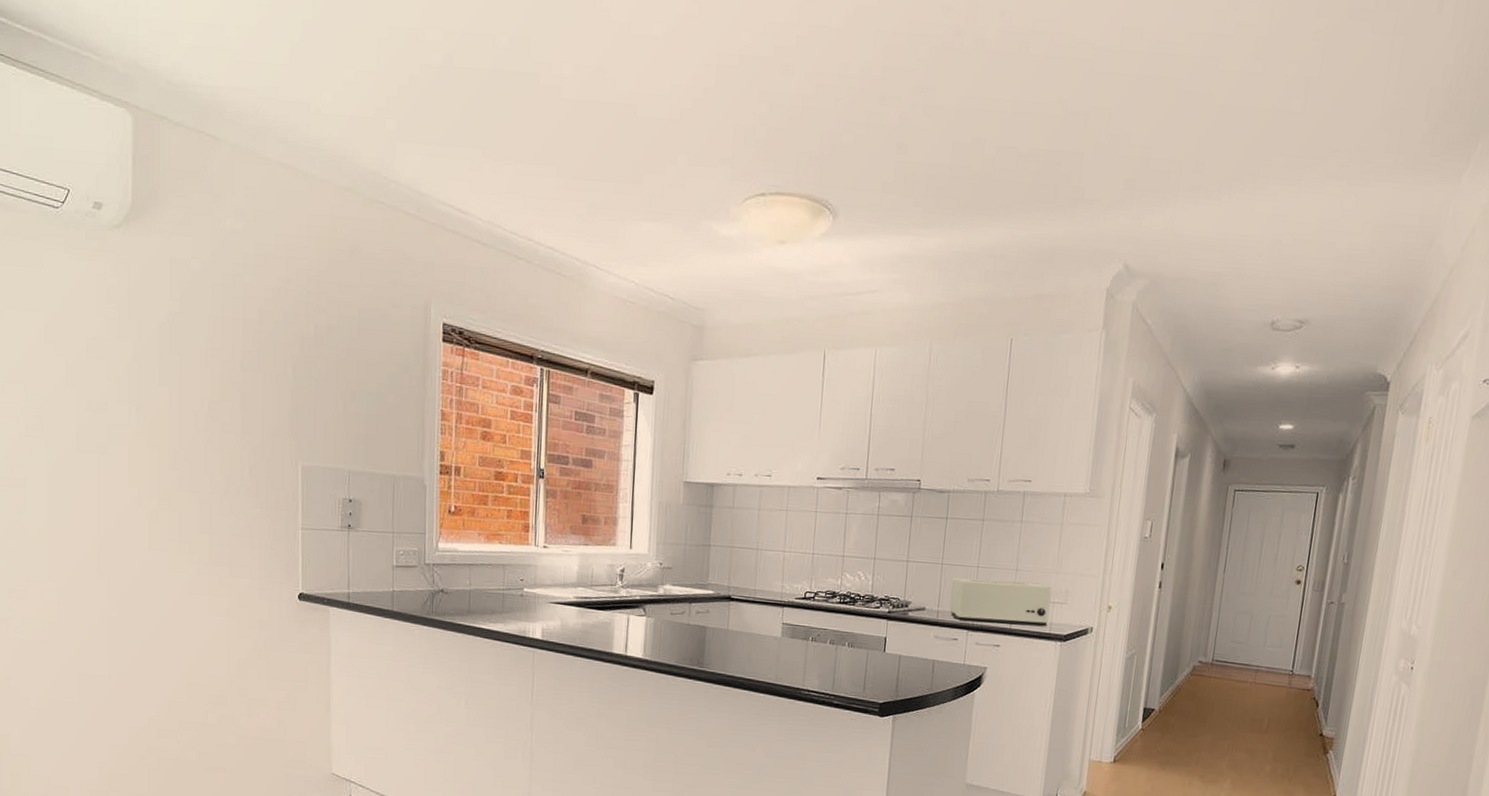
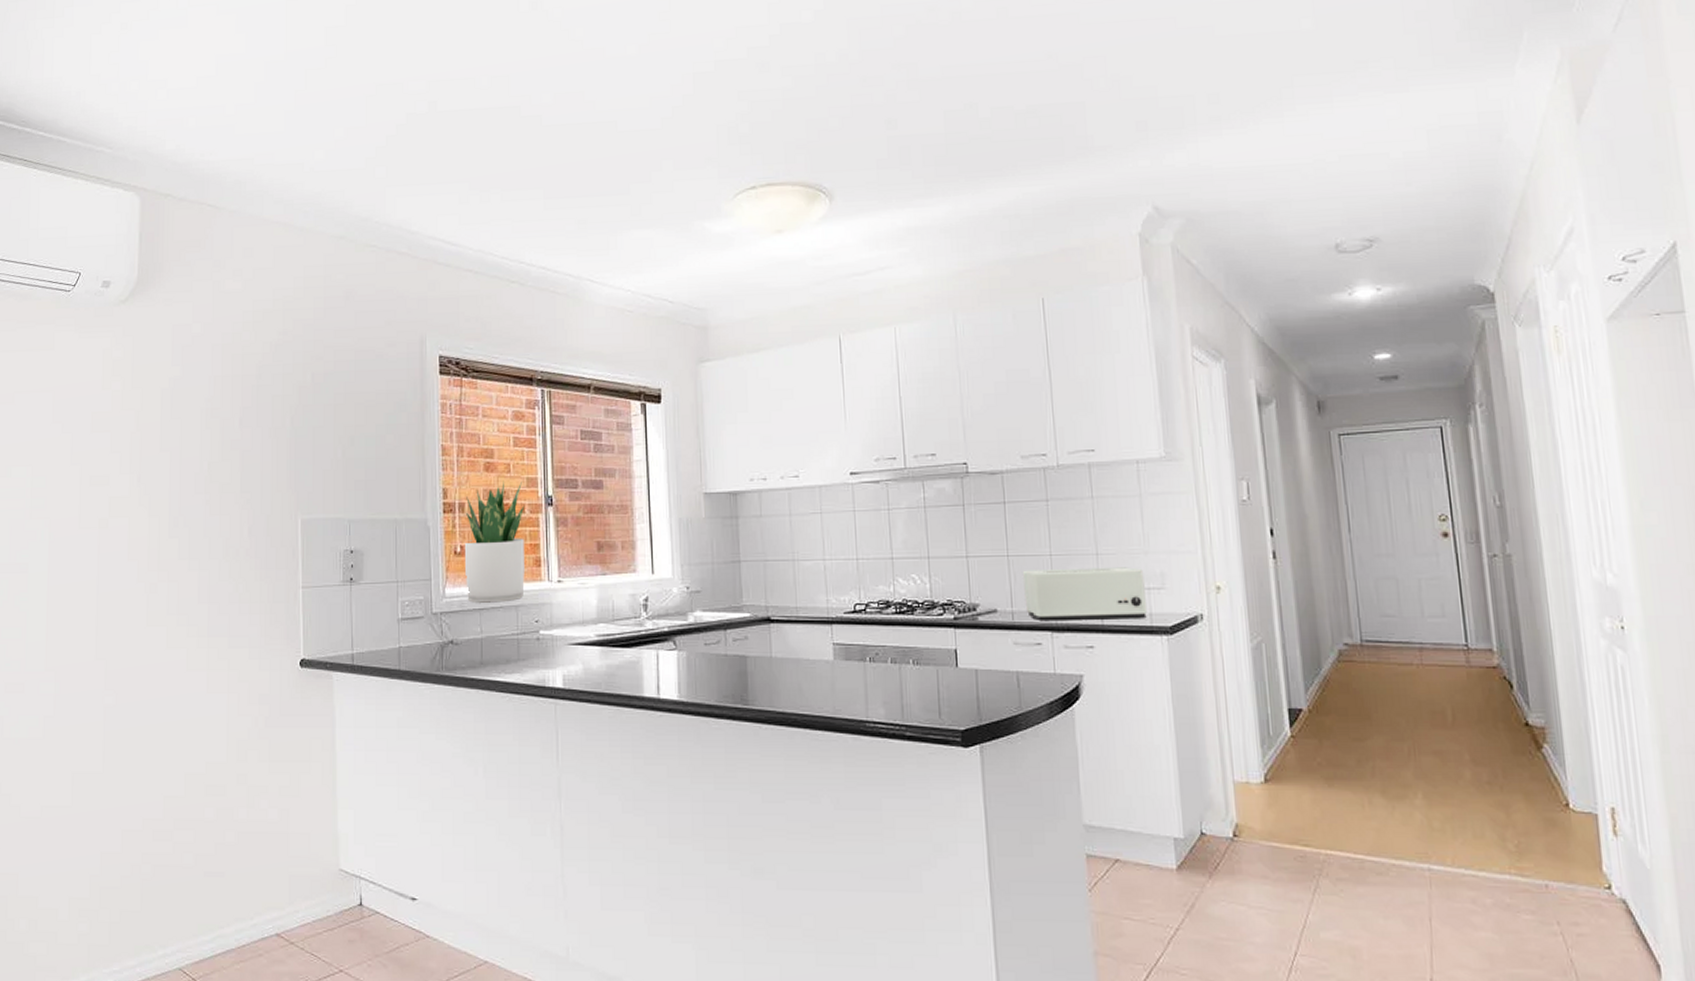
planter: none [457,450,518,561] -> present [464,480,525,603]

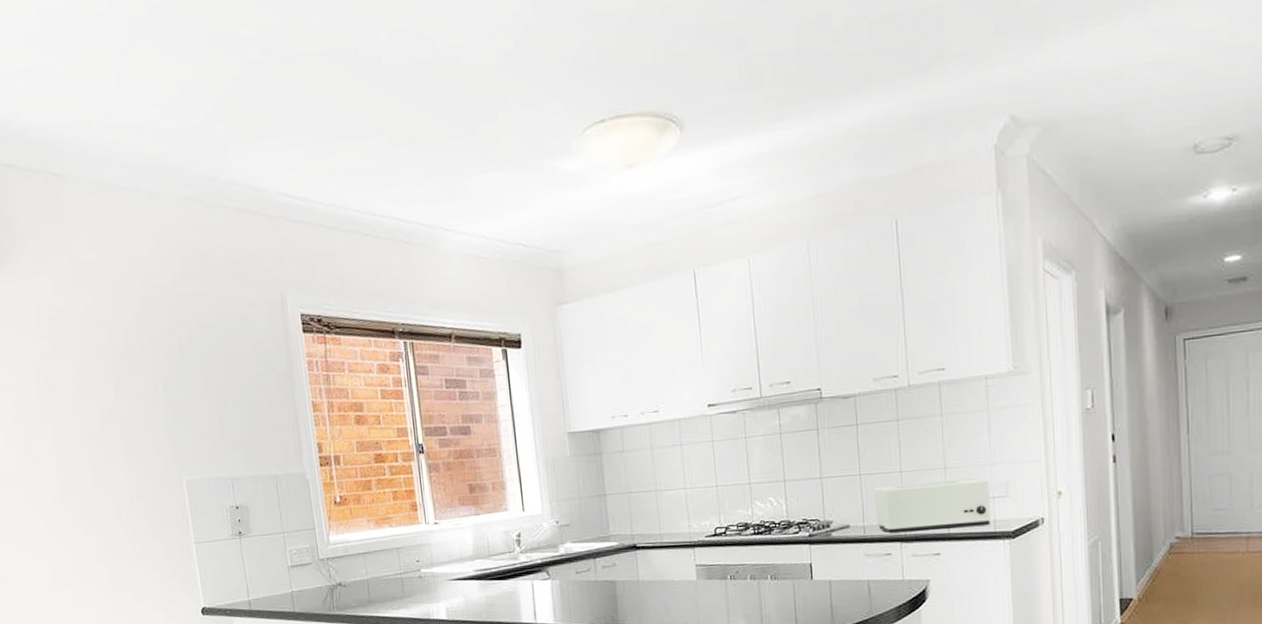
planter: present [464,480,525,603] -> none [341,432,403,548]

